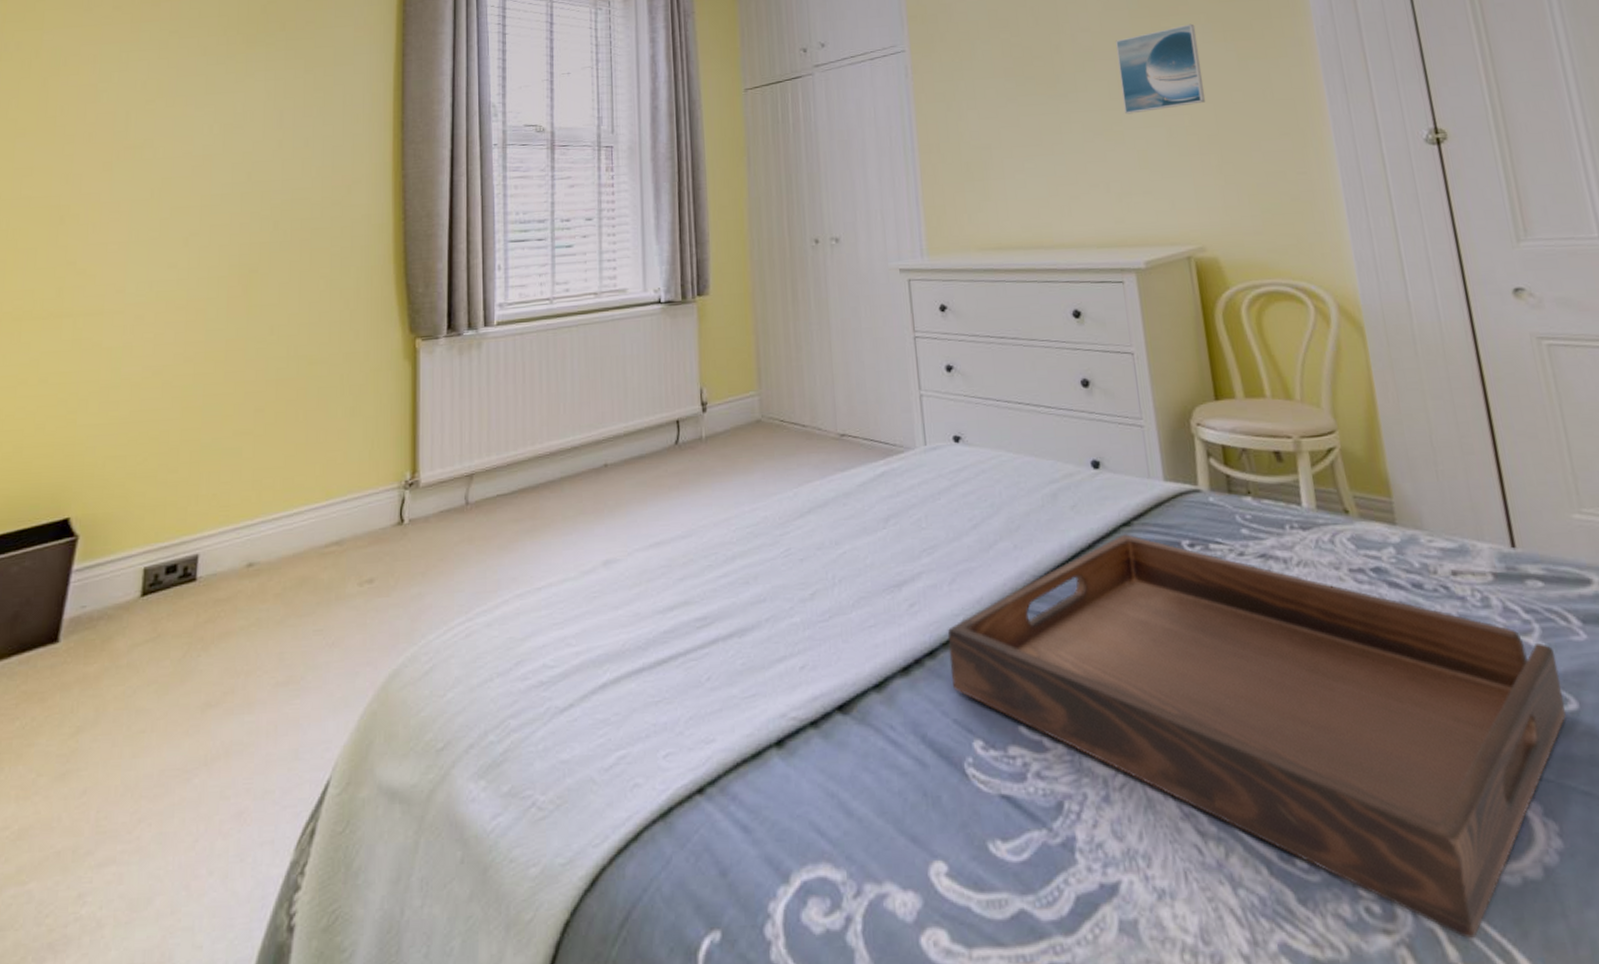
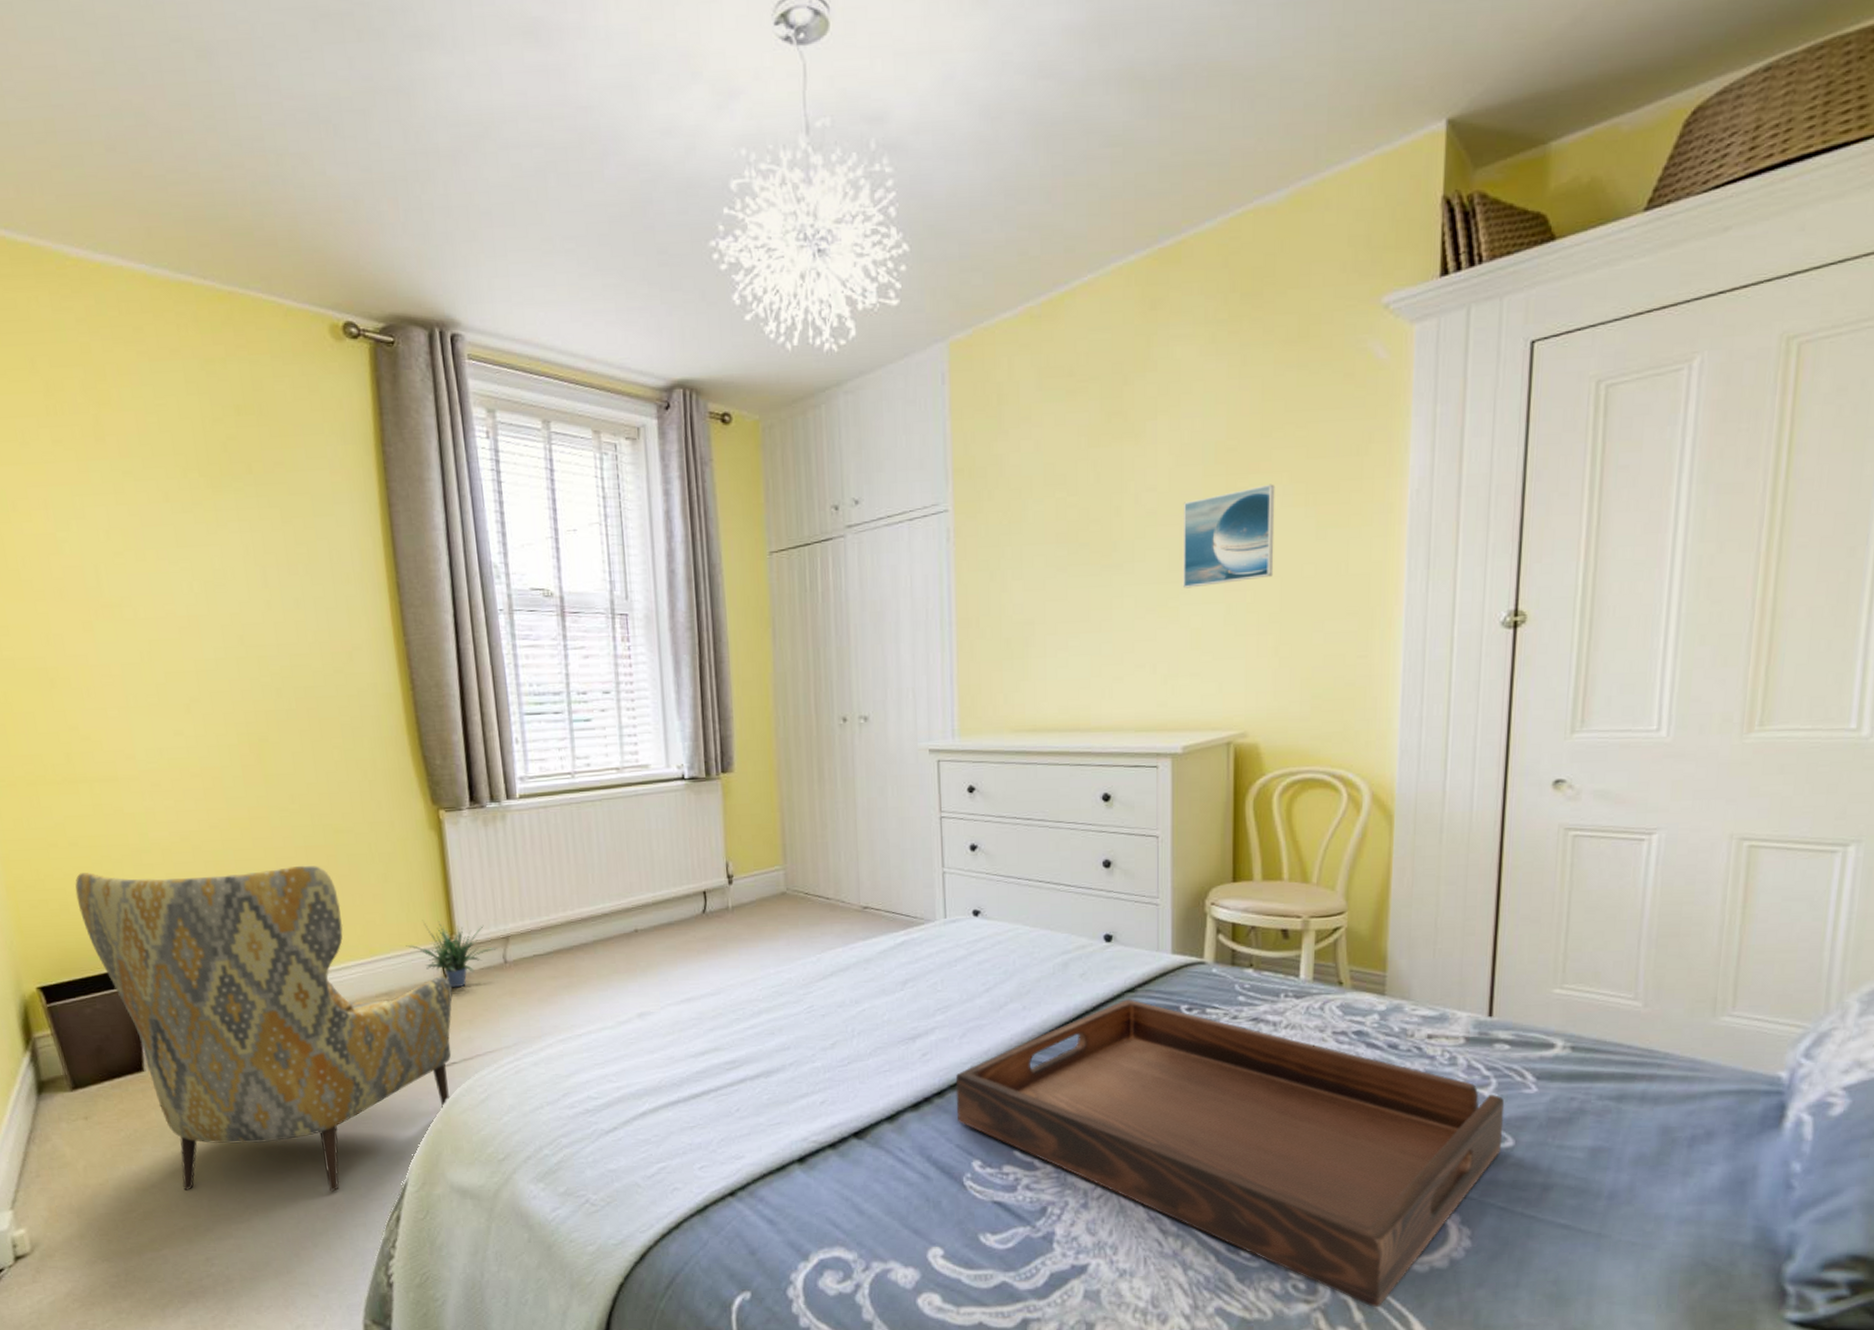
armchair: none [32,399,407,798] -> present [75,865,453,1192]
potted plant: none [364,457,460,535] -> present [406,919,498,988]

